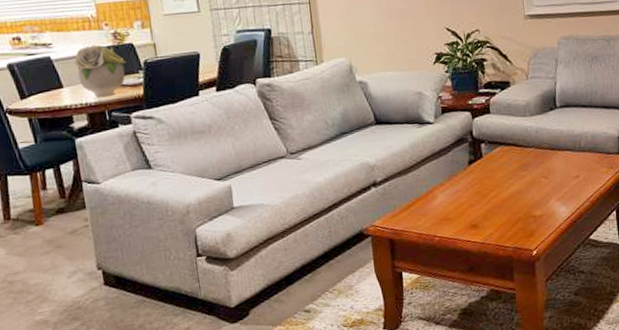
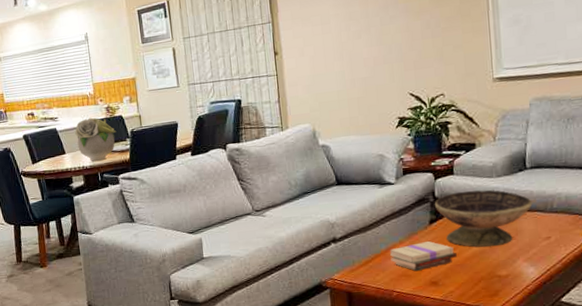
books: none [430,183,495,215] -> present [389,241,457,272]
decorative bowl: none [472,129,563,188] -> present [434,190,533,247]

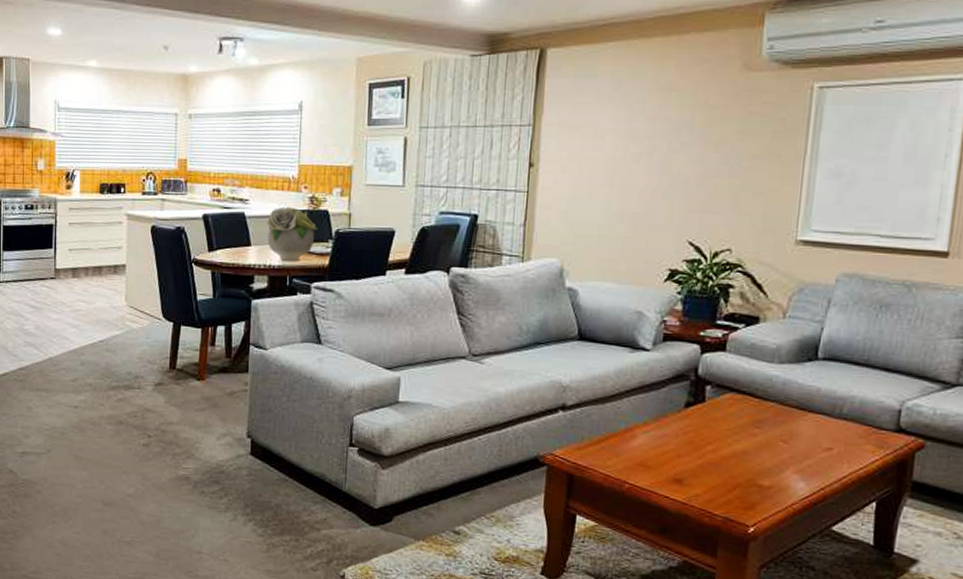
books: present [389,241,457,272] -> none [628,428,712,463]
decorative bowl: present [434,190,533,247] -> none [694,373,818,448]

